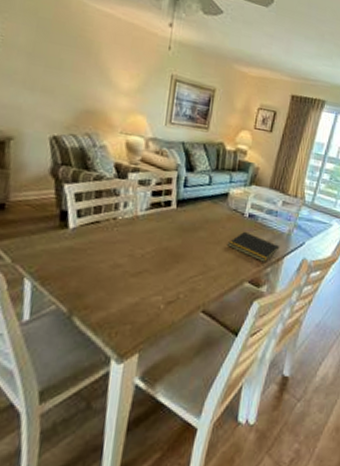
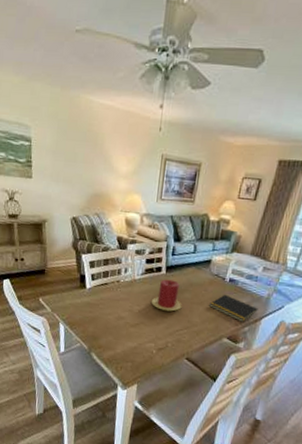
candle: none [157,215,197,254] -> present [151,279,182,312]

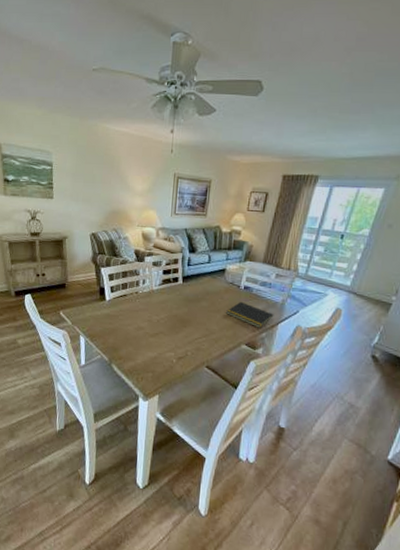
candle: present [151,279,182,312] -> none [169,289,200,320]

